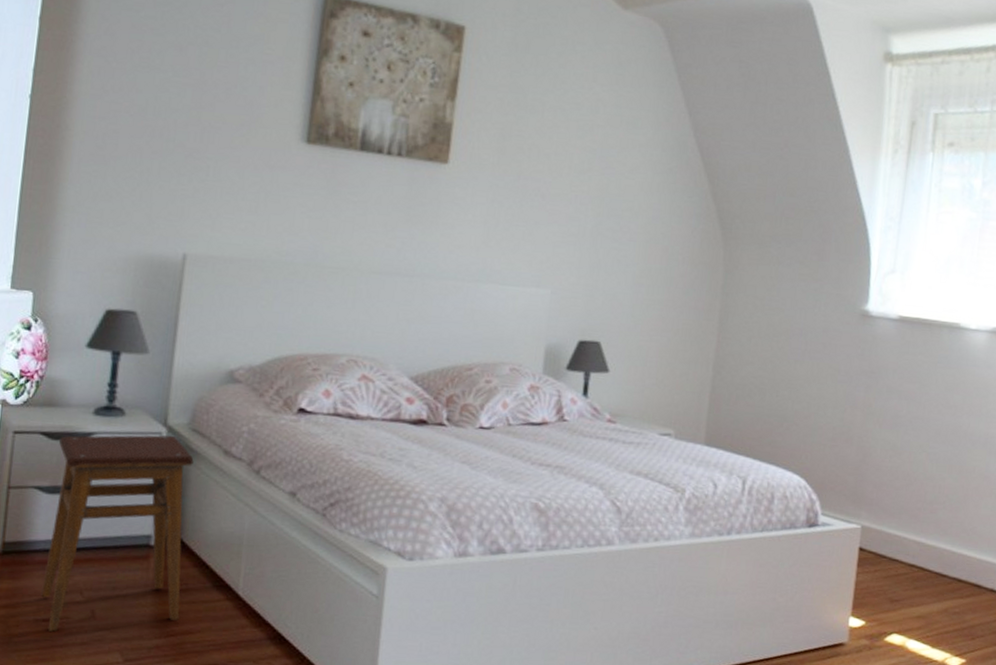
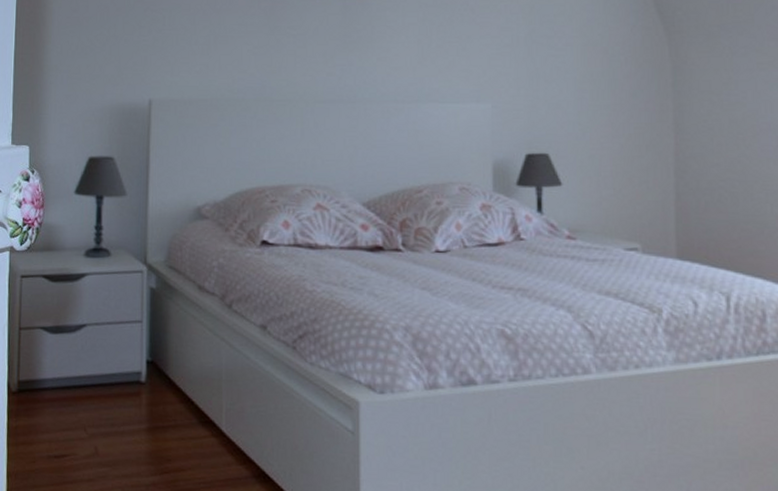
stool: present [41,435,194,632] -> none [52,273,172,468]

